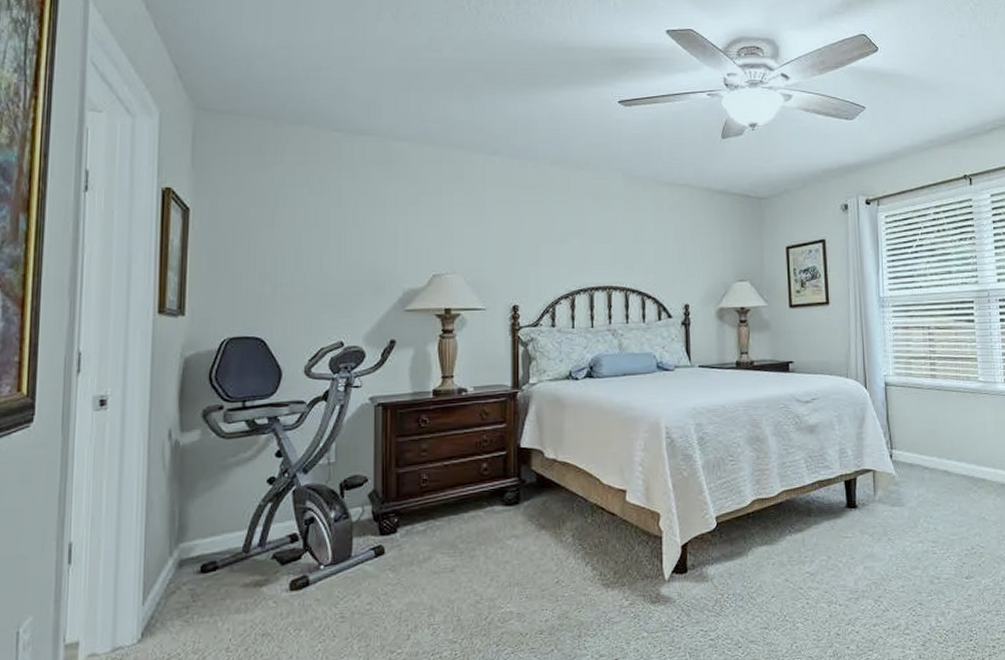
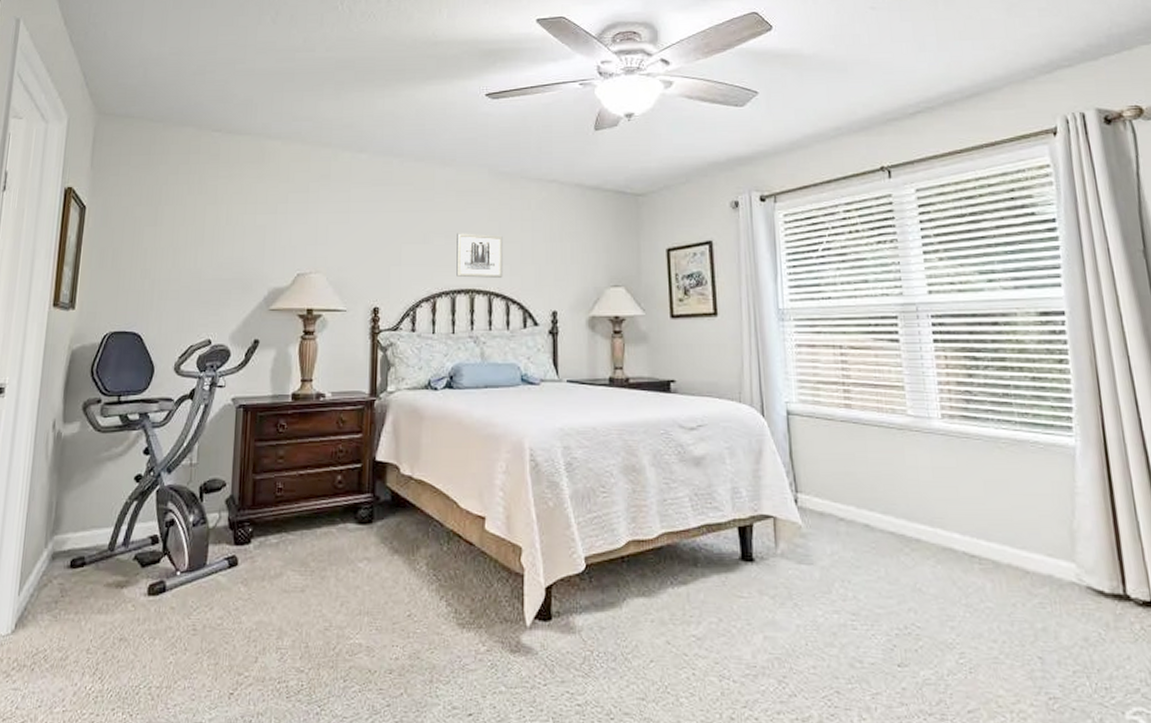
wall art: none [593,234,638,276] -> present [456,233,503,278]

